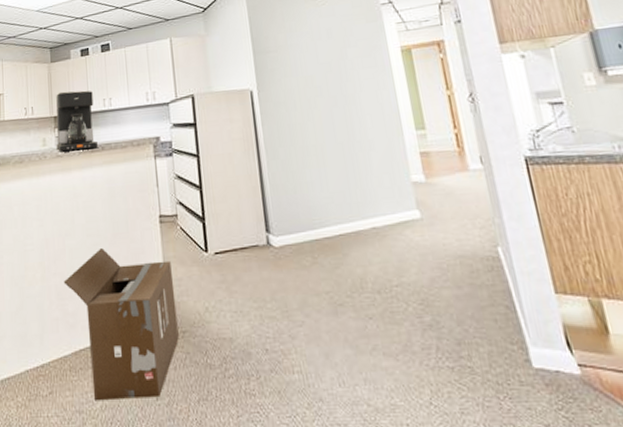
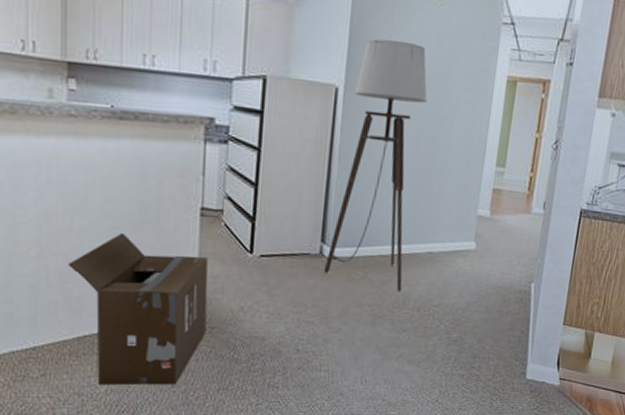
coffee maker: present [56,90,98,152] -> none [68,29,129,116]
floor lamp: none [267,40,356,275] -> present [323,39,427,293]

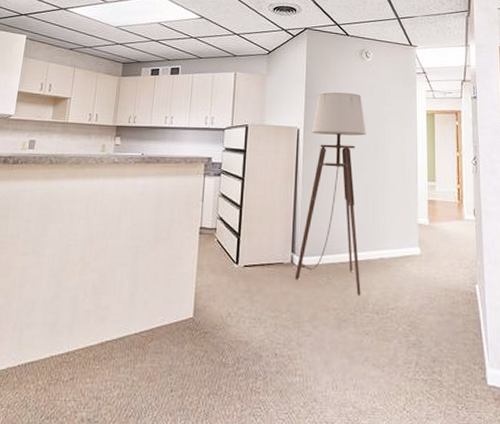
cardboard box: present [68,232,208,385] -> none [101,250,204,390]

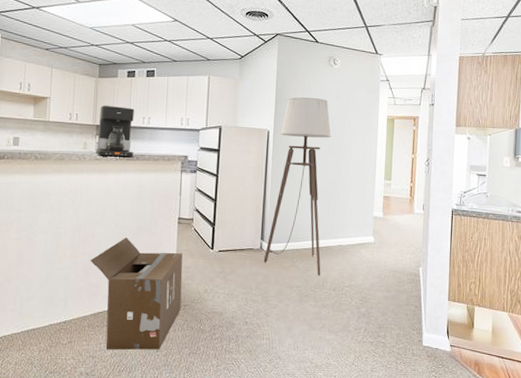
cardboard box: none [101,250,204,390] -> present [90,237,183,350]
coffee maker: none [114,104,157,160] -> present [96,105,134,158]

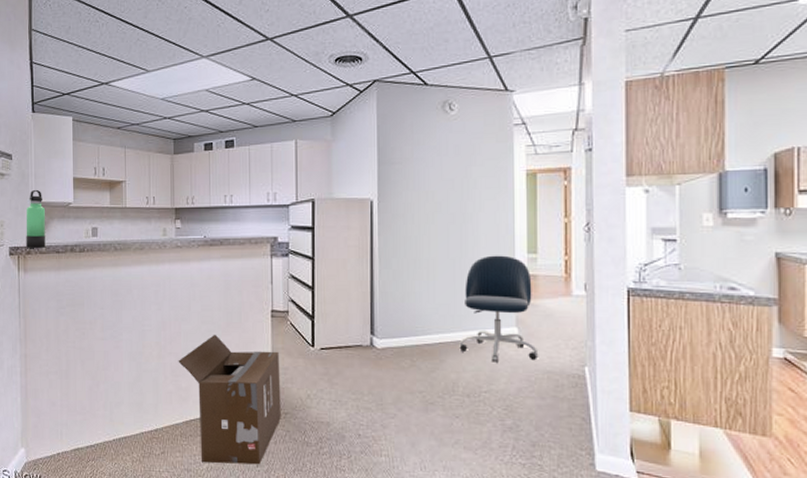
coffee maker: present [96,105,134,158] -> none [176,184,216,243]
floor lamp: present [263,97,331,277] -> none [375,155,452,379]
office chair: none [329,180,388,264] -> present [458,255,539,362]

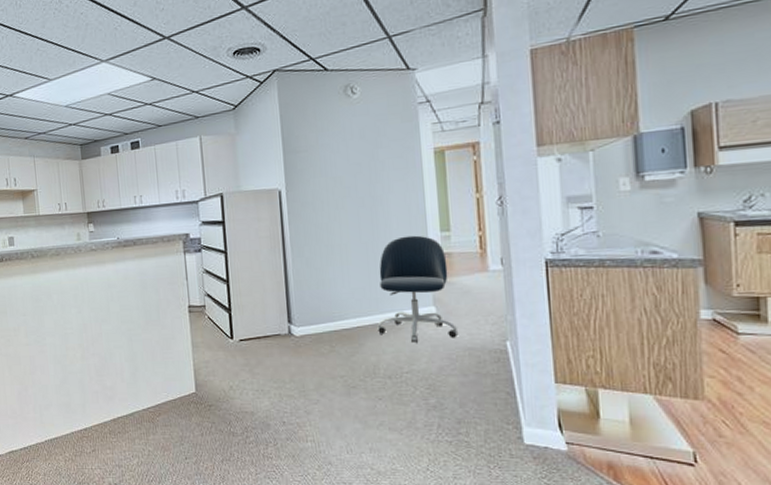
cardboard box: present [178,334,281,465] -> none [101,332,206,457]

